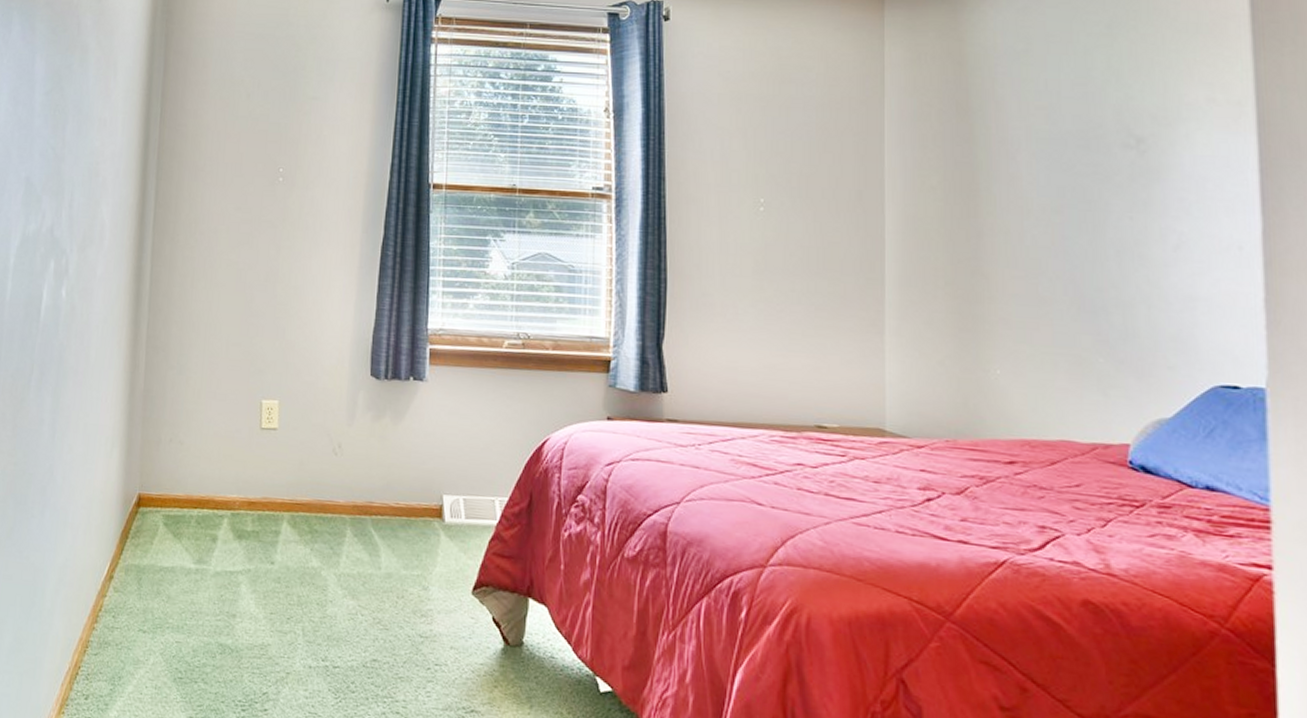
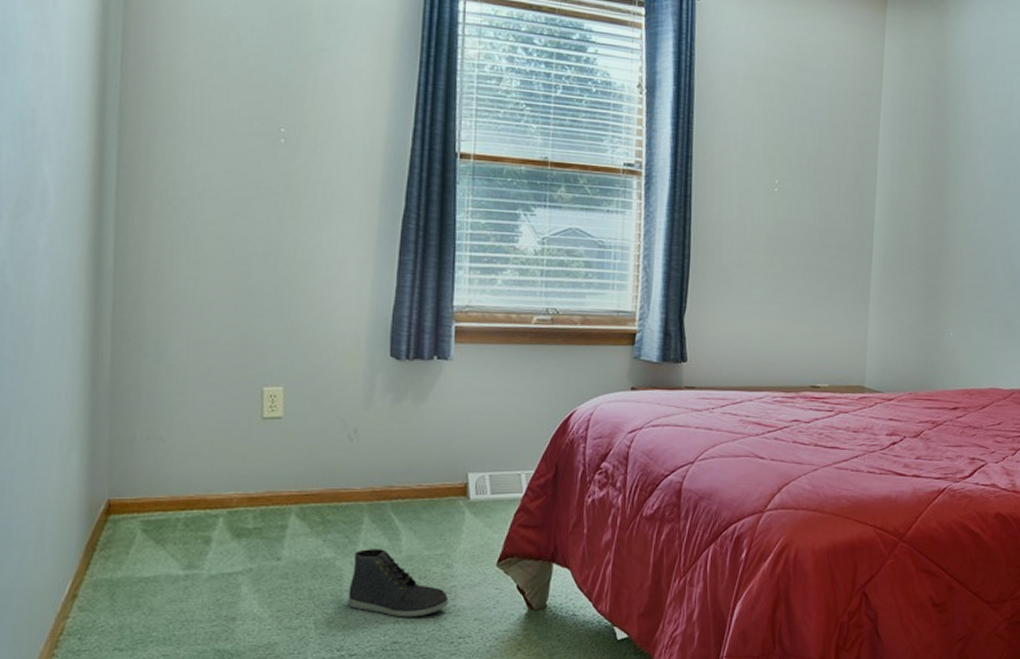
sneaker: none [332,561,425,637] -> present [348,547,449,618]

